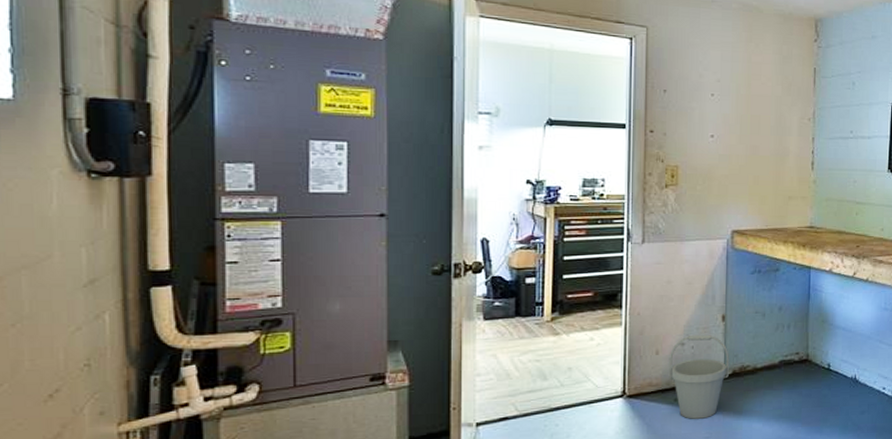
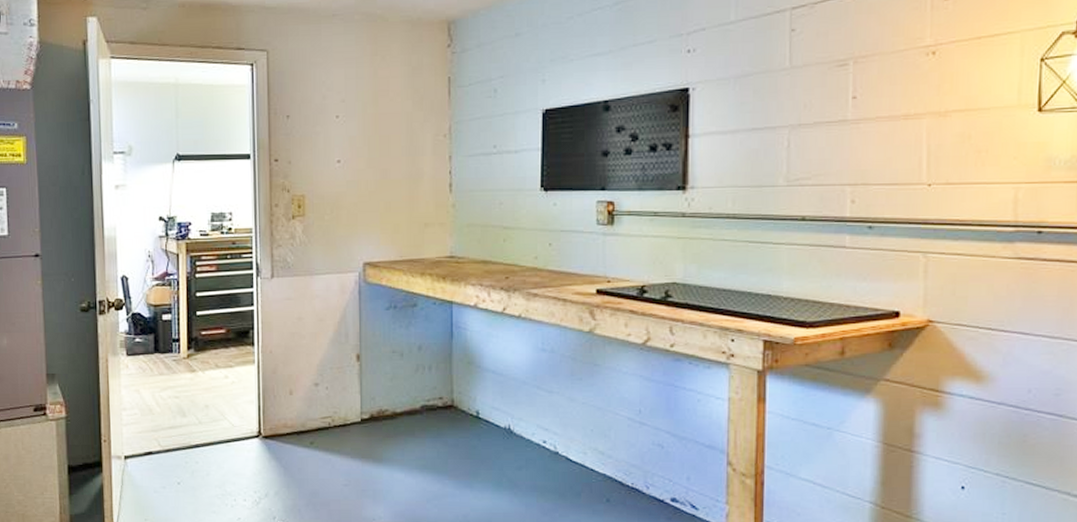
bucket: present [668,335,729,419] -> none [303,376,366,465]

